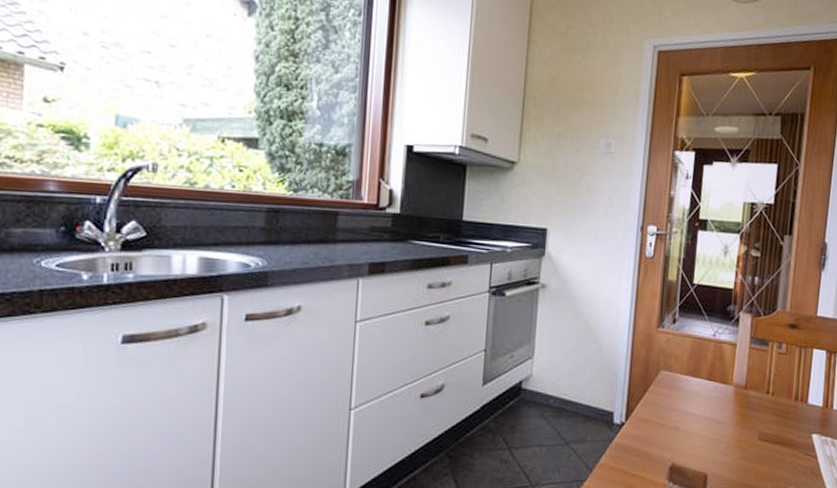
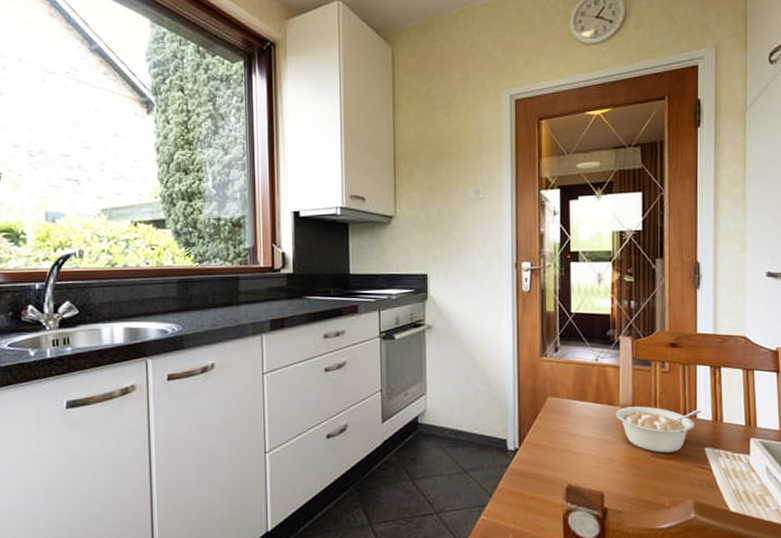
legume: none [728,386,813,437] -> present [616,406,701,453]

